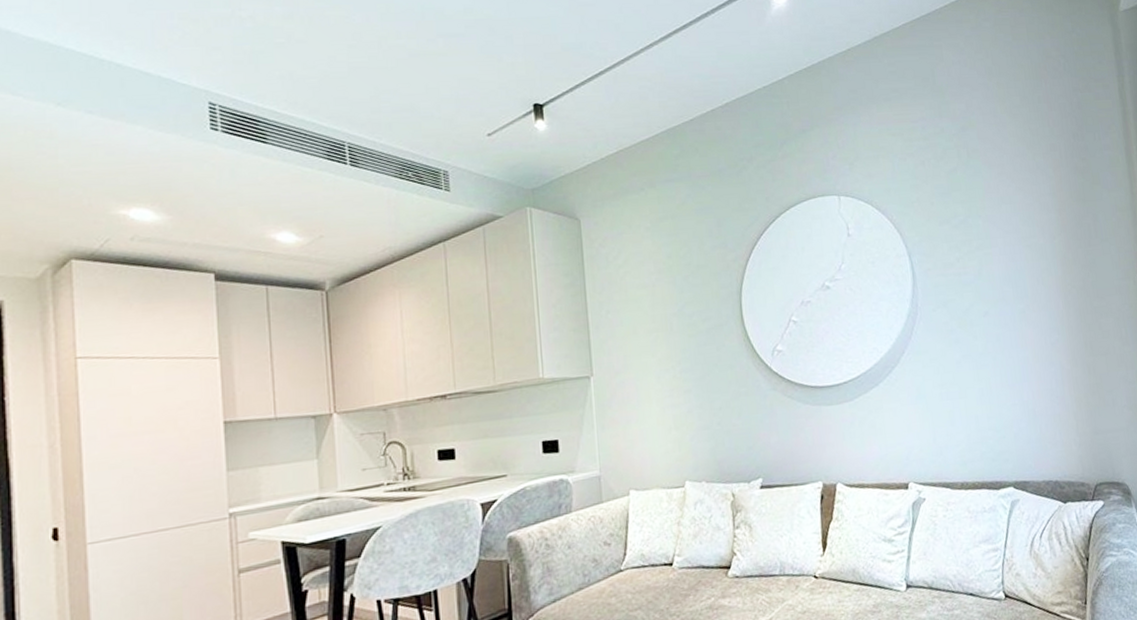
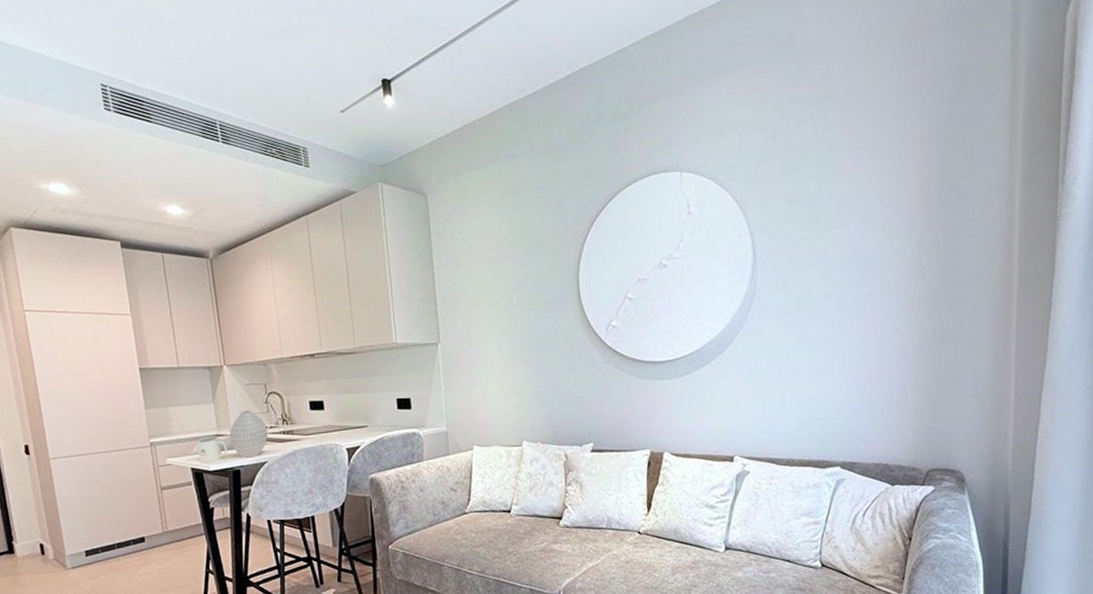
mug: none [291,498,331,536] -> present [197,435,228,464]
vase: none [335,464,384,524] -> present [229,410,268,458]

